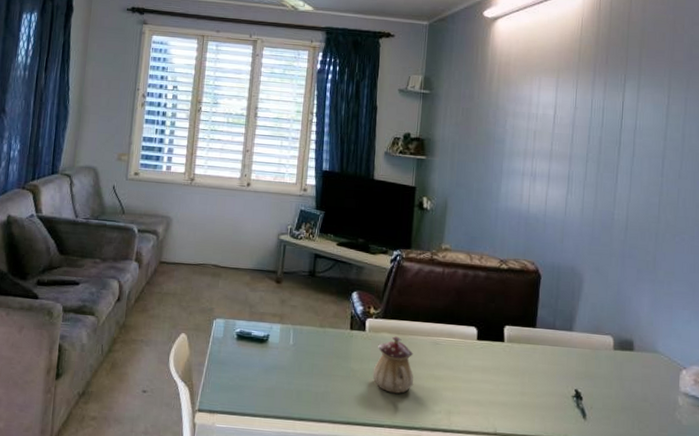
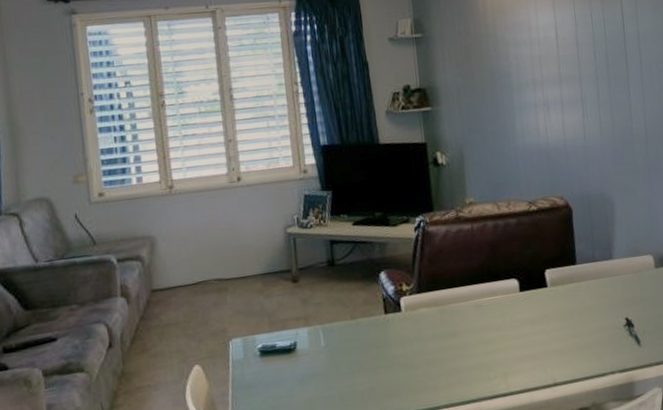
teapot: present [372,336,414,394] -> none [417,309,463,371]

